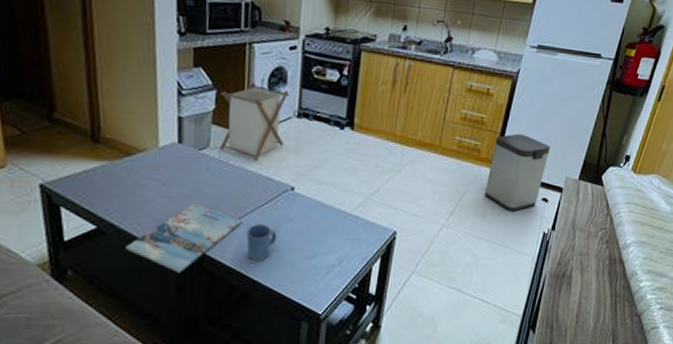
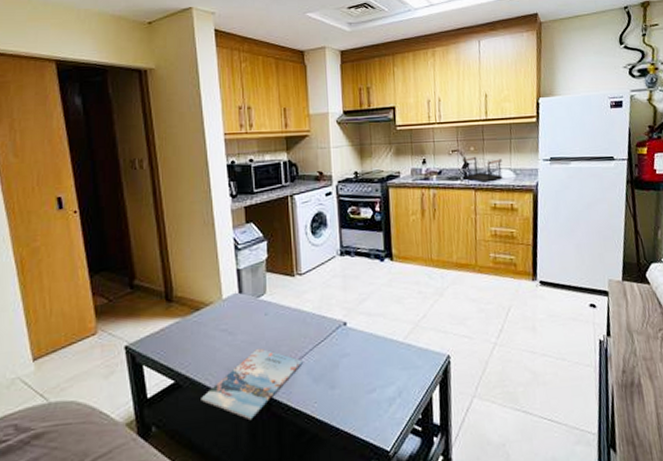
laundry basket: present [220,82,289,161] -> none [271,229,332,302]
mug: present [246,224,277,261] -> none [308,362,337,400]
dish rack: none [444,31,488,62] -> present [462,156,503,183]
pedal bin: present [485,133,550,212] -> none [529,242,586,323]

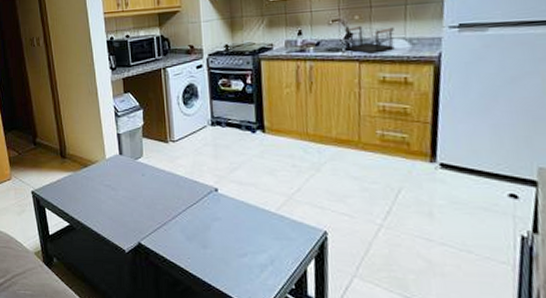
magazine: present [201,348,303,421] -> none [90,204,177,265]

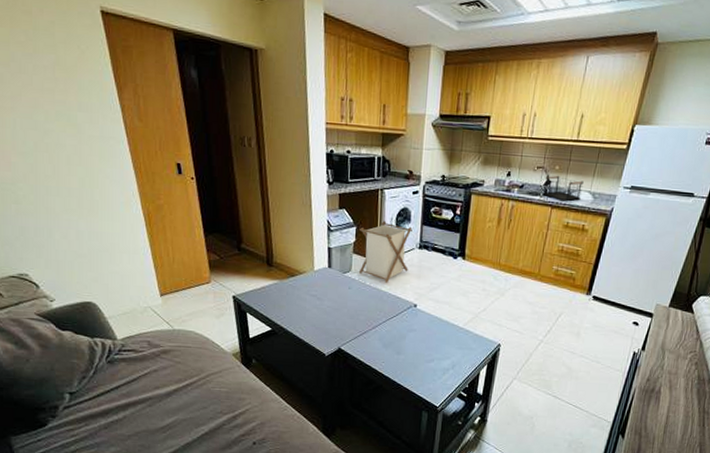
laundry basket: none [146,99,203,166] -> present [359,220,412,283]

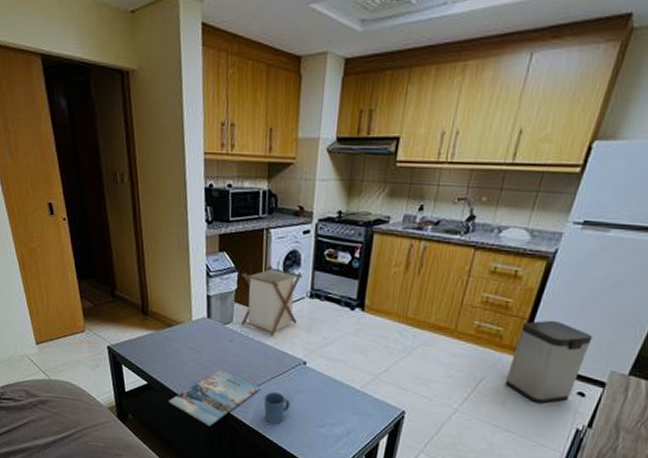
magazine: none [292,314,376,367] -> present [169,369,260,427]
mug: none [379,333,403,361] -> present [263,392,291,424]
dish rack: present [543,175,584,202] -> none [464,208,519,241]
pedal bin: none [579,264,642,333] -> present [506,320,593,404]

